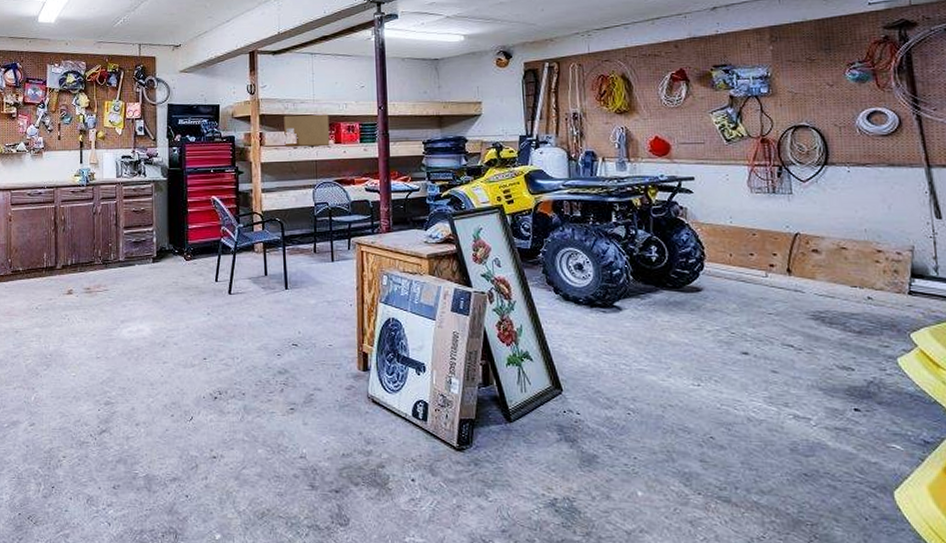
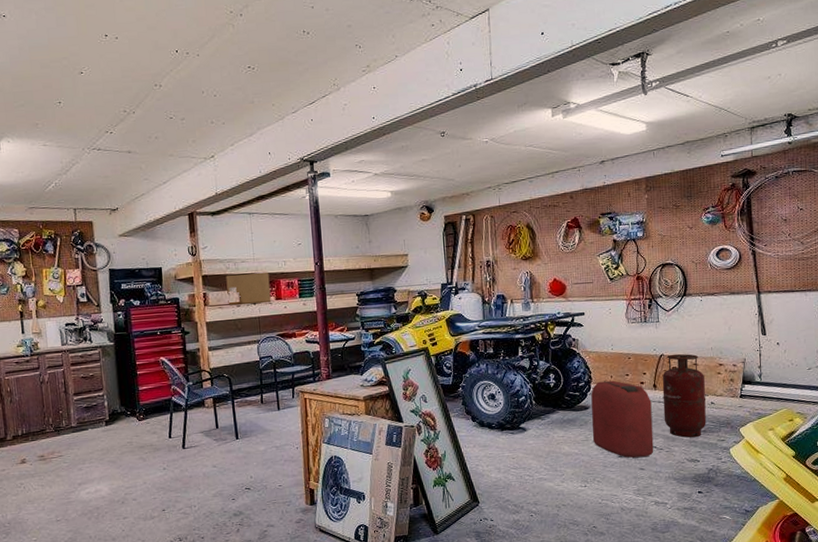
jerry can: none [704,259,790,356] -> present [591,380,654,458]
gas cylinder: none [798,233,862,338] -> present [662,353,707,438]

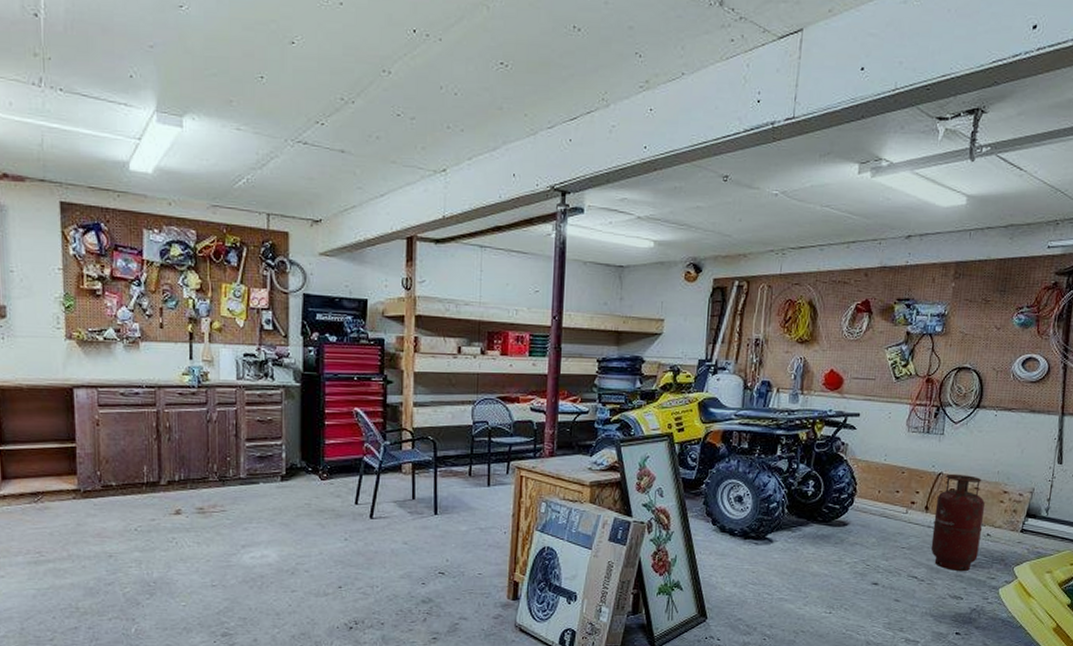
box: present [226,272,271,306] -> none [443,318,496,358]
jerry can: present [591,380,654,458] -> none [846,495,920,587]

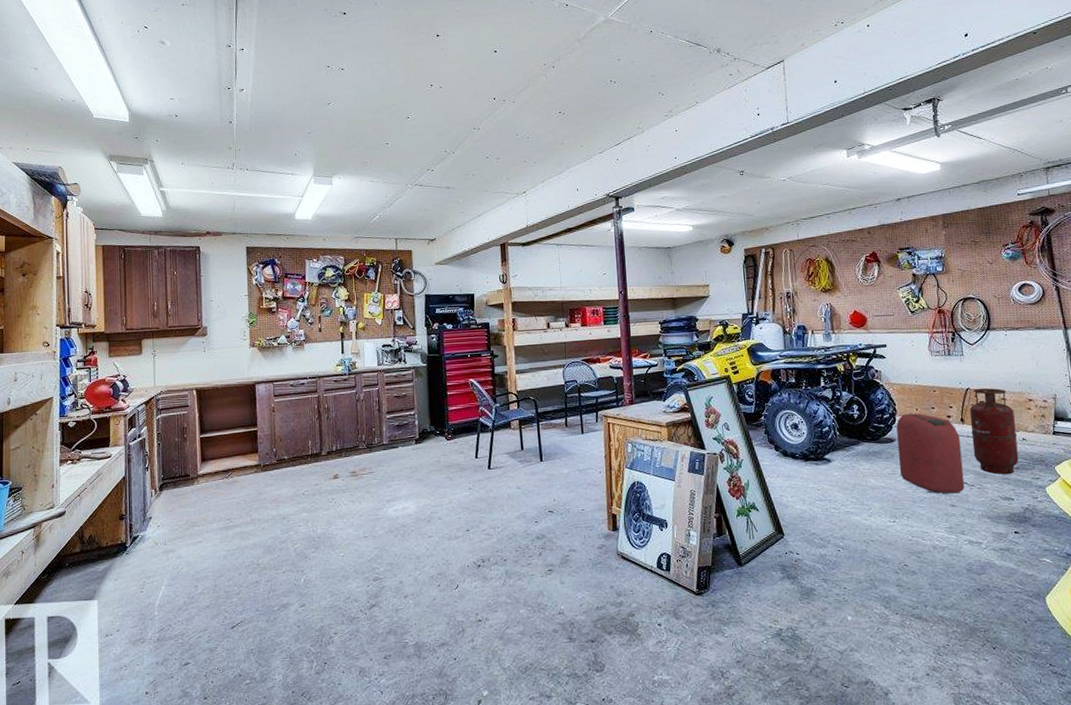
jerry can: none [846,495,920,587] -> present [896,413,965,494]

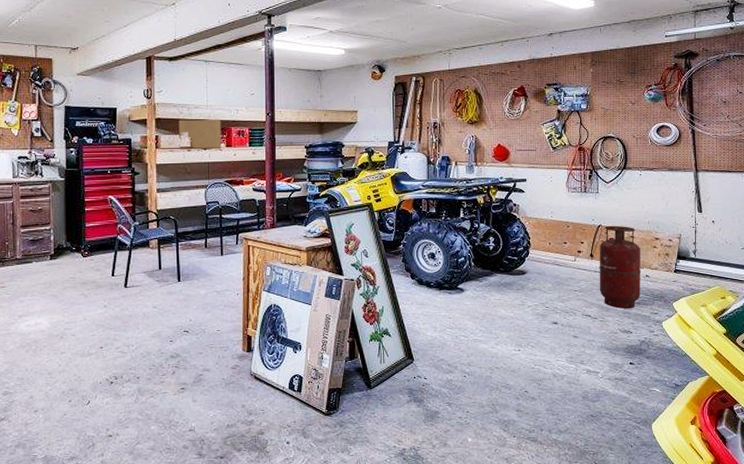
box: none [534,299,577,332] -> present [179,119,222,150]
jerry can: present [896,413,965,494] -> none [528,247,588,325]

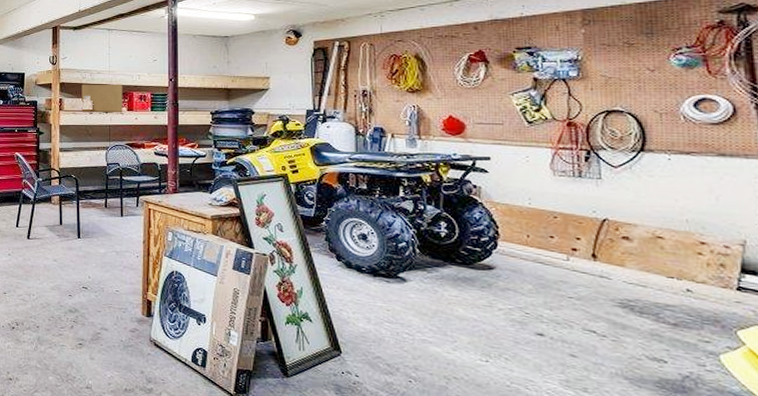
gas cylinder: present [599,225,642,308] -> none [605,220,679,330]

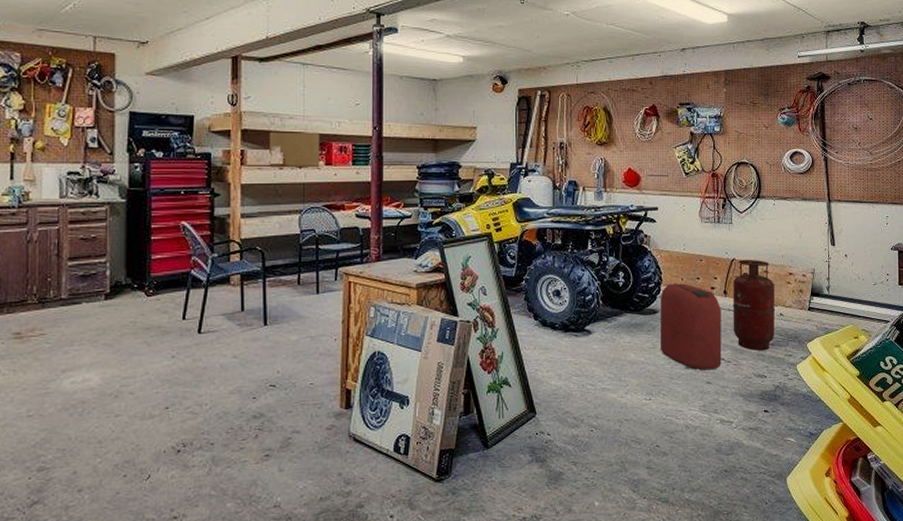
jerry can: none [498,239,592,341] -> present [660,283,722,370]
gas cylinder: none [605,220,679,330] -> present [733,259,776,350]

